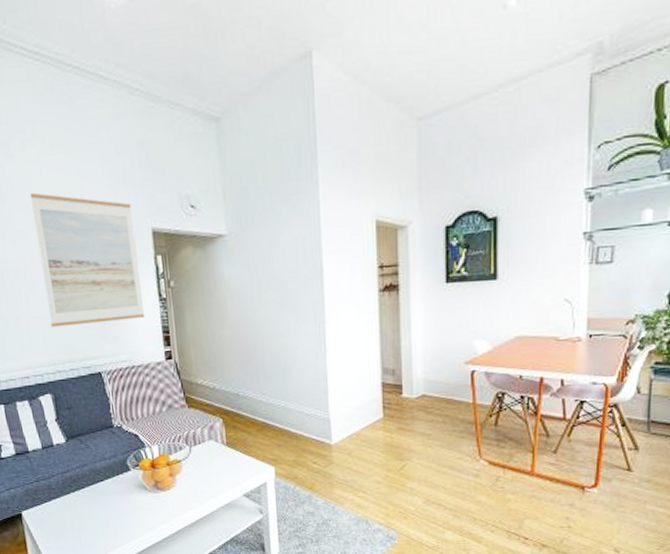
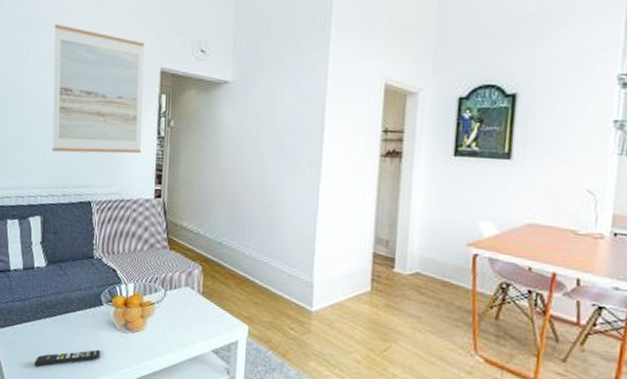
remote control: none [70,512,136,539] -> present [34,349,101,367]

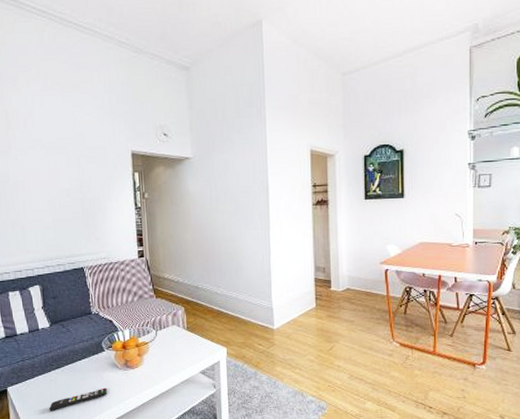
wall art: present [52,23,145,154] -> none [32,119,122,229]

